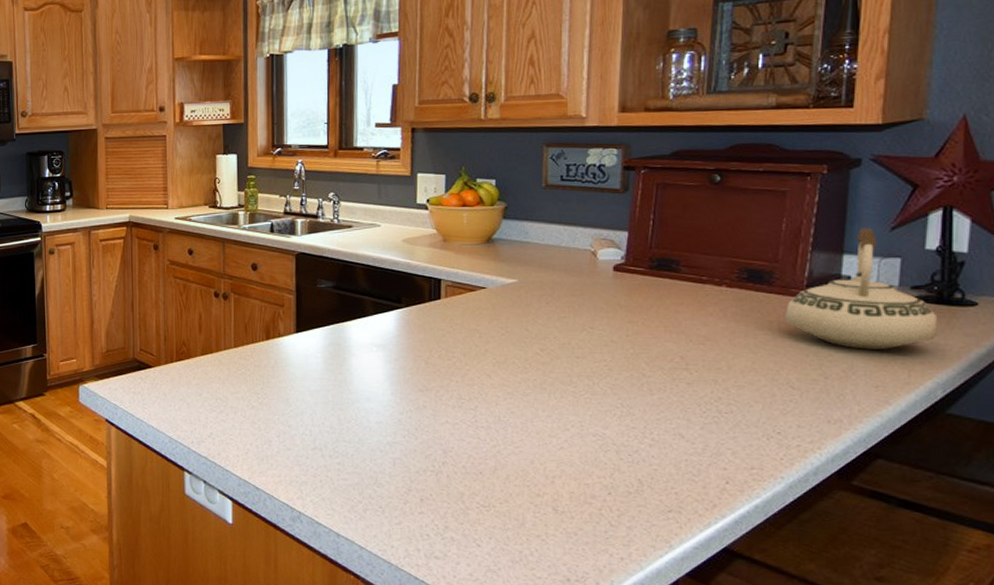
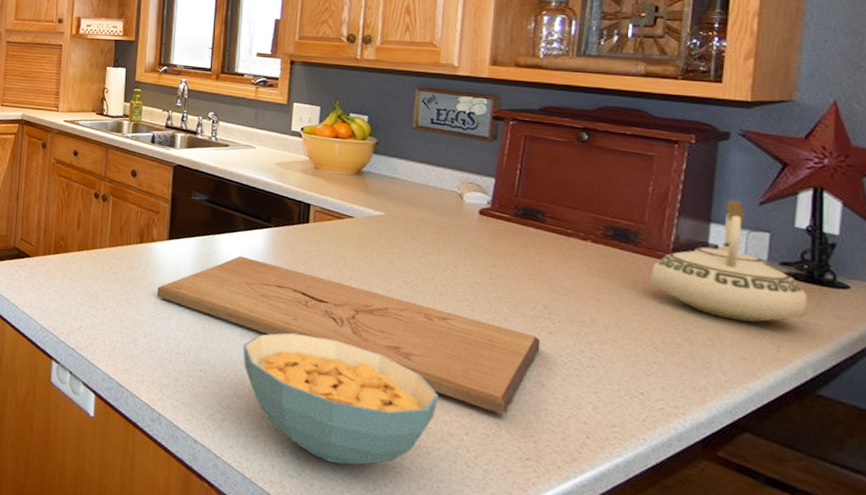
cutting board: none [288,341,679,471] -> present [157,256,540,415]
cereal bowl: none [380,414,580,539] -> present [243,333,439,465]

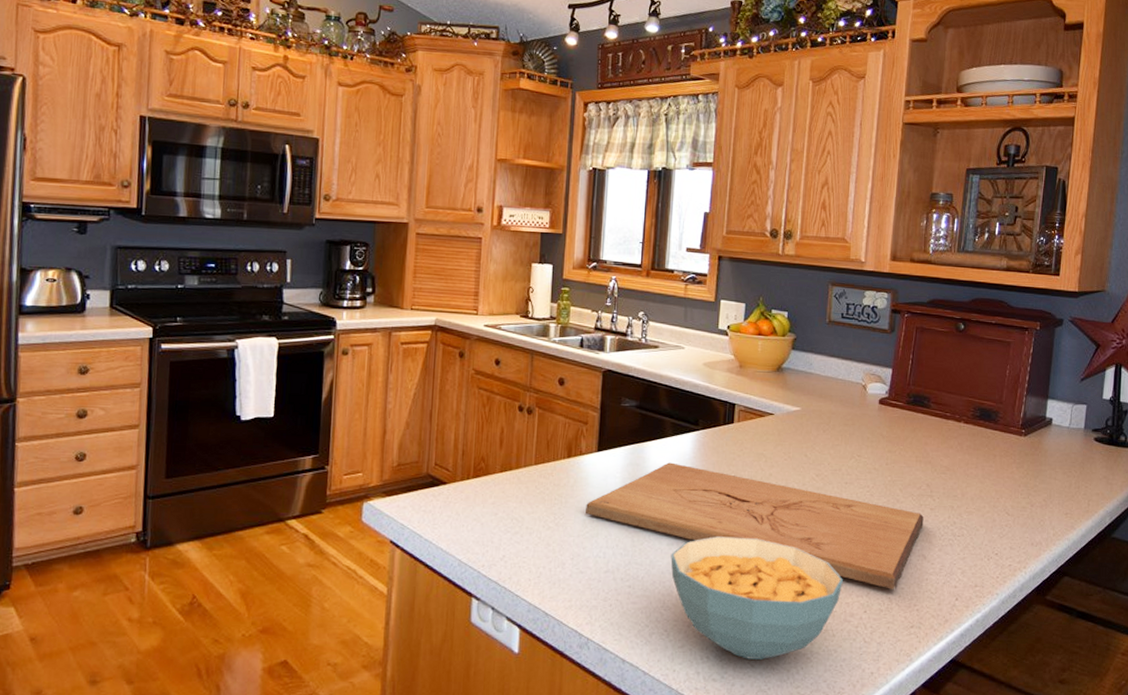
teakettle: present [650,199,808,323] -> none [1005,378,1109,482]

